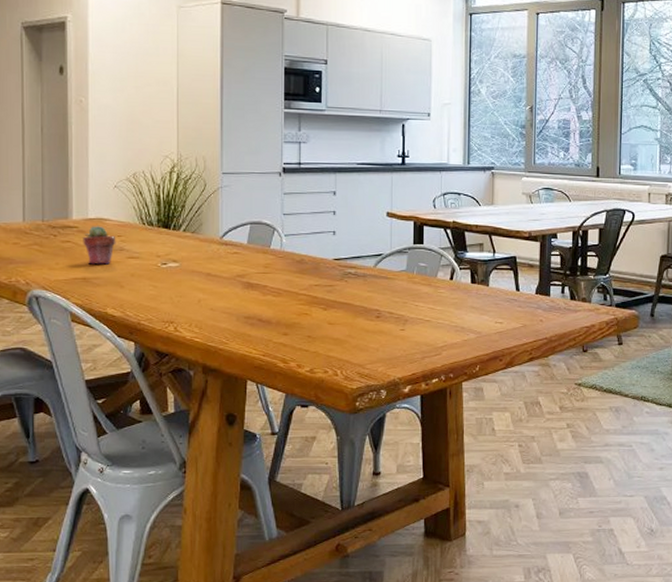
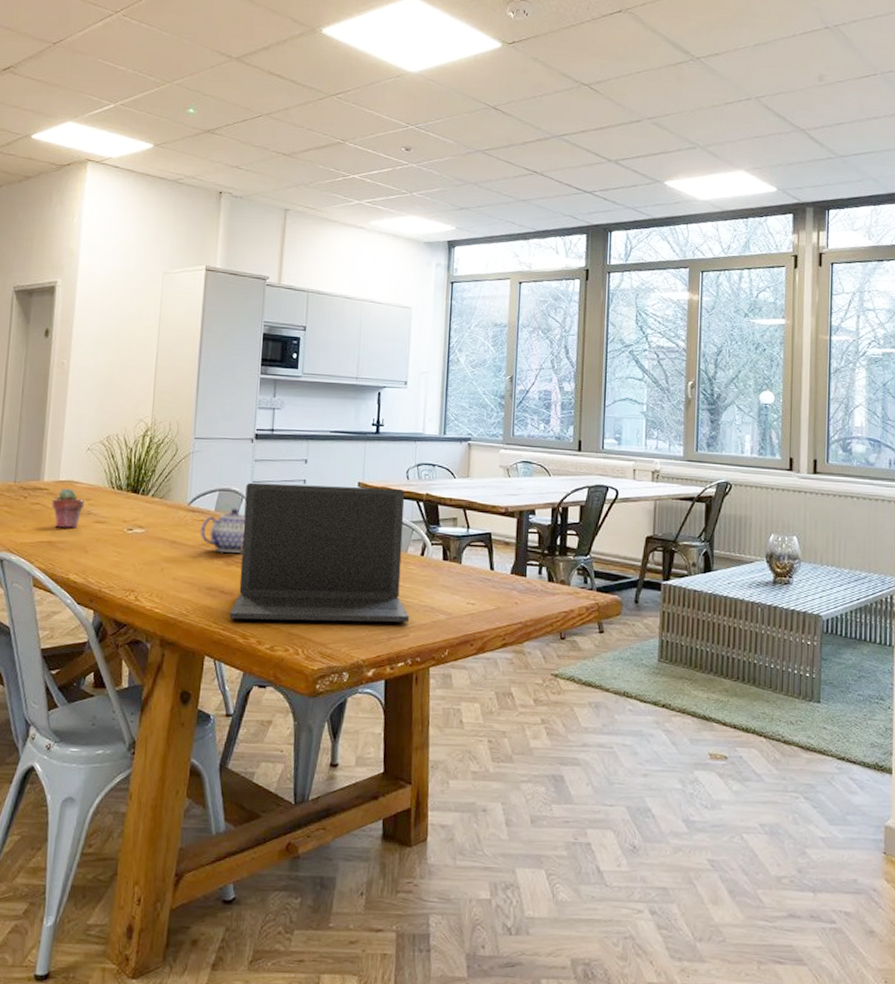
teapot: none [234,240,278,284] -> present [200,508,245,553]
laptop: none [269,215,441,345] -> present [229,482,409,623]

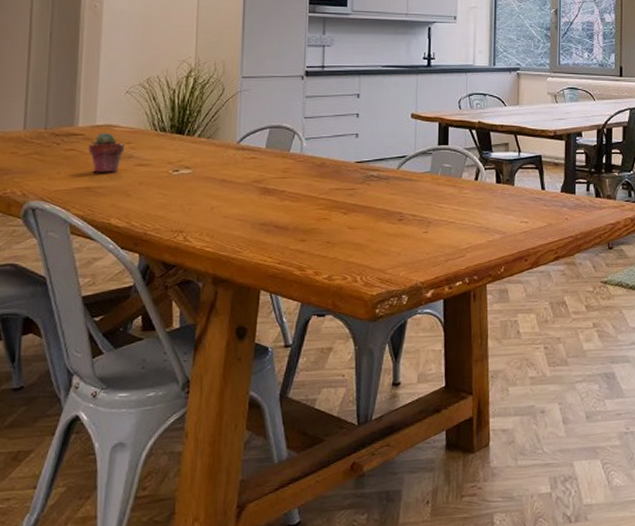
teapot: present [200,508,245,553] -> none [251,144,298,189]
laptop: present [229,482,409,623] -> none [285,118,465,252]

